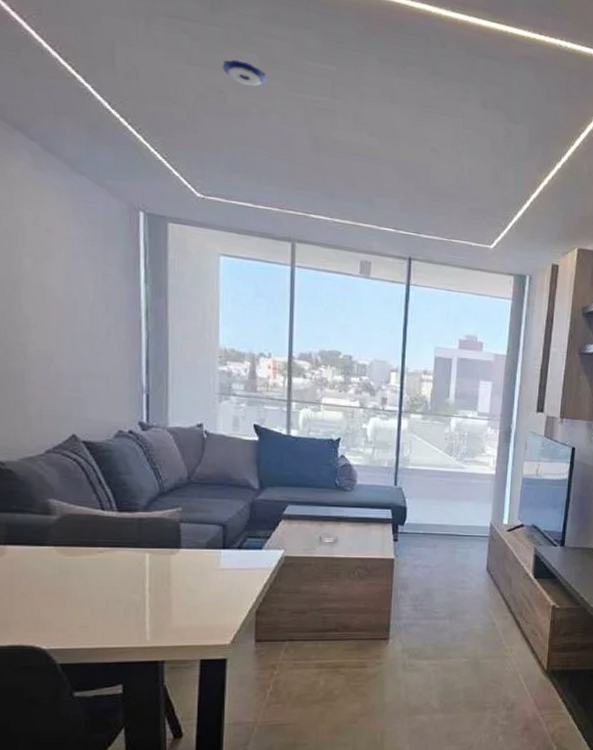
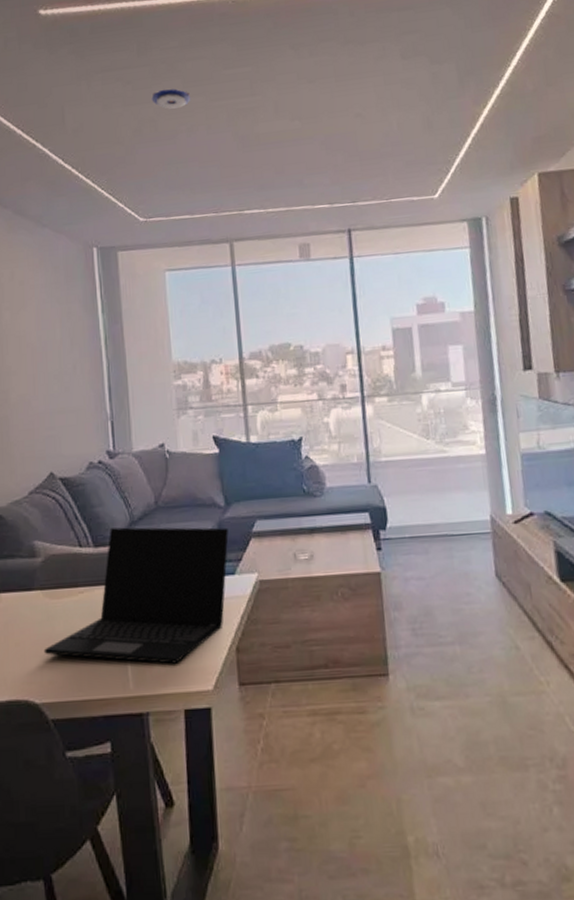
laptop: none [54,496,260,621] -> present [43,527,229,664]

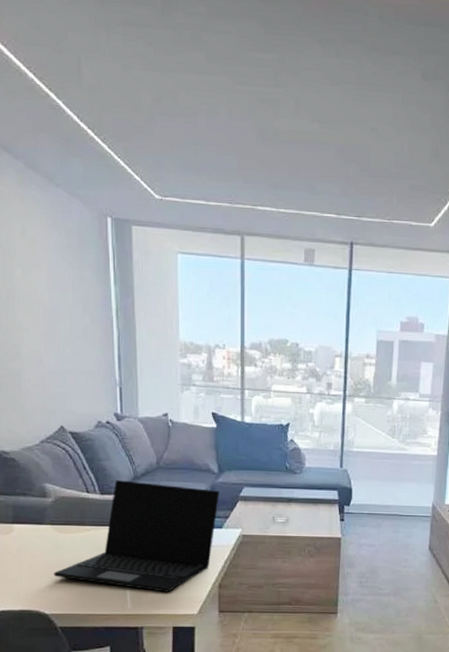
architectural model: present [151,88,191,109] -> none [174,59,214,84]

